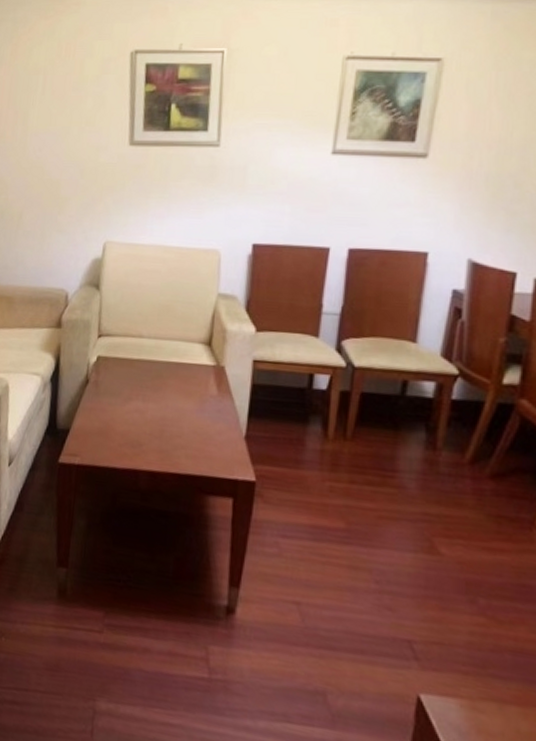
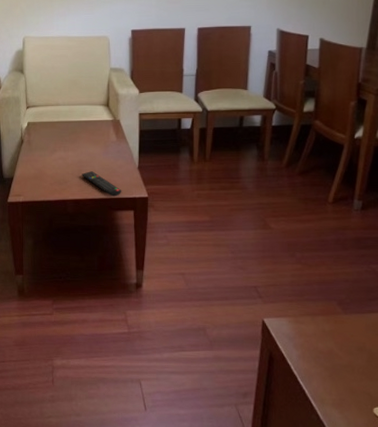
remote control: none [164,433,219,475] -> present [82,171,122,197]

